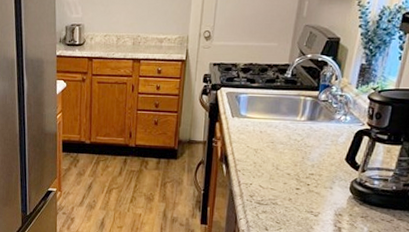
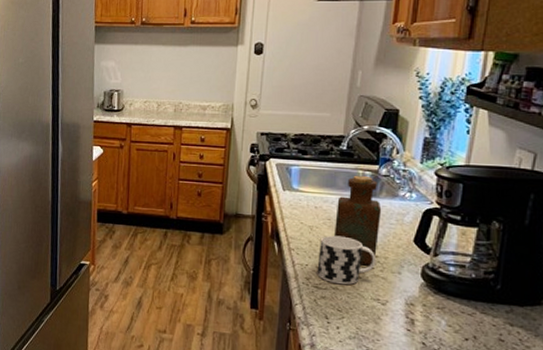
cup: none [260,156,312,201] -> present [317,235,377,285]
bottle: none [276,101,319,183] -> present [334,175,382,266]

